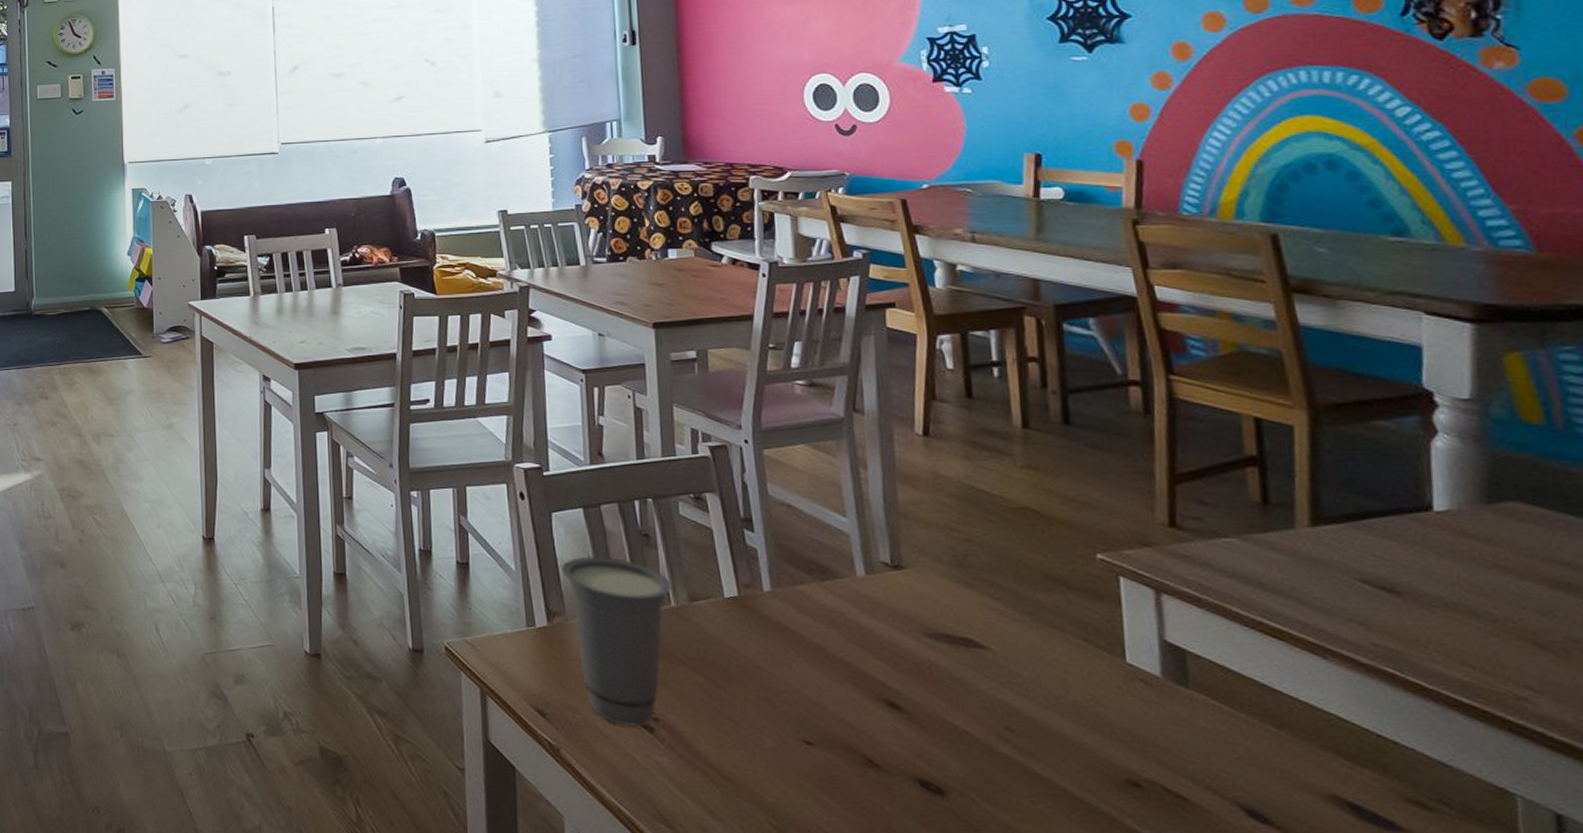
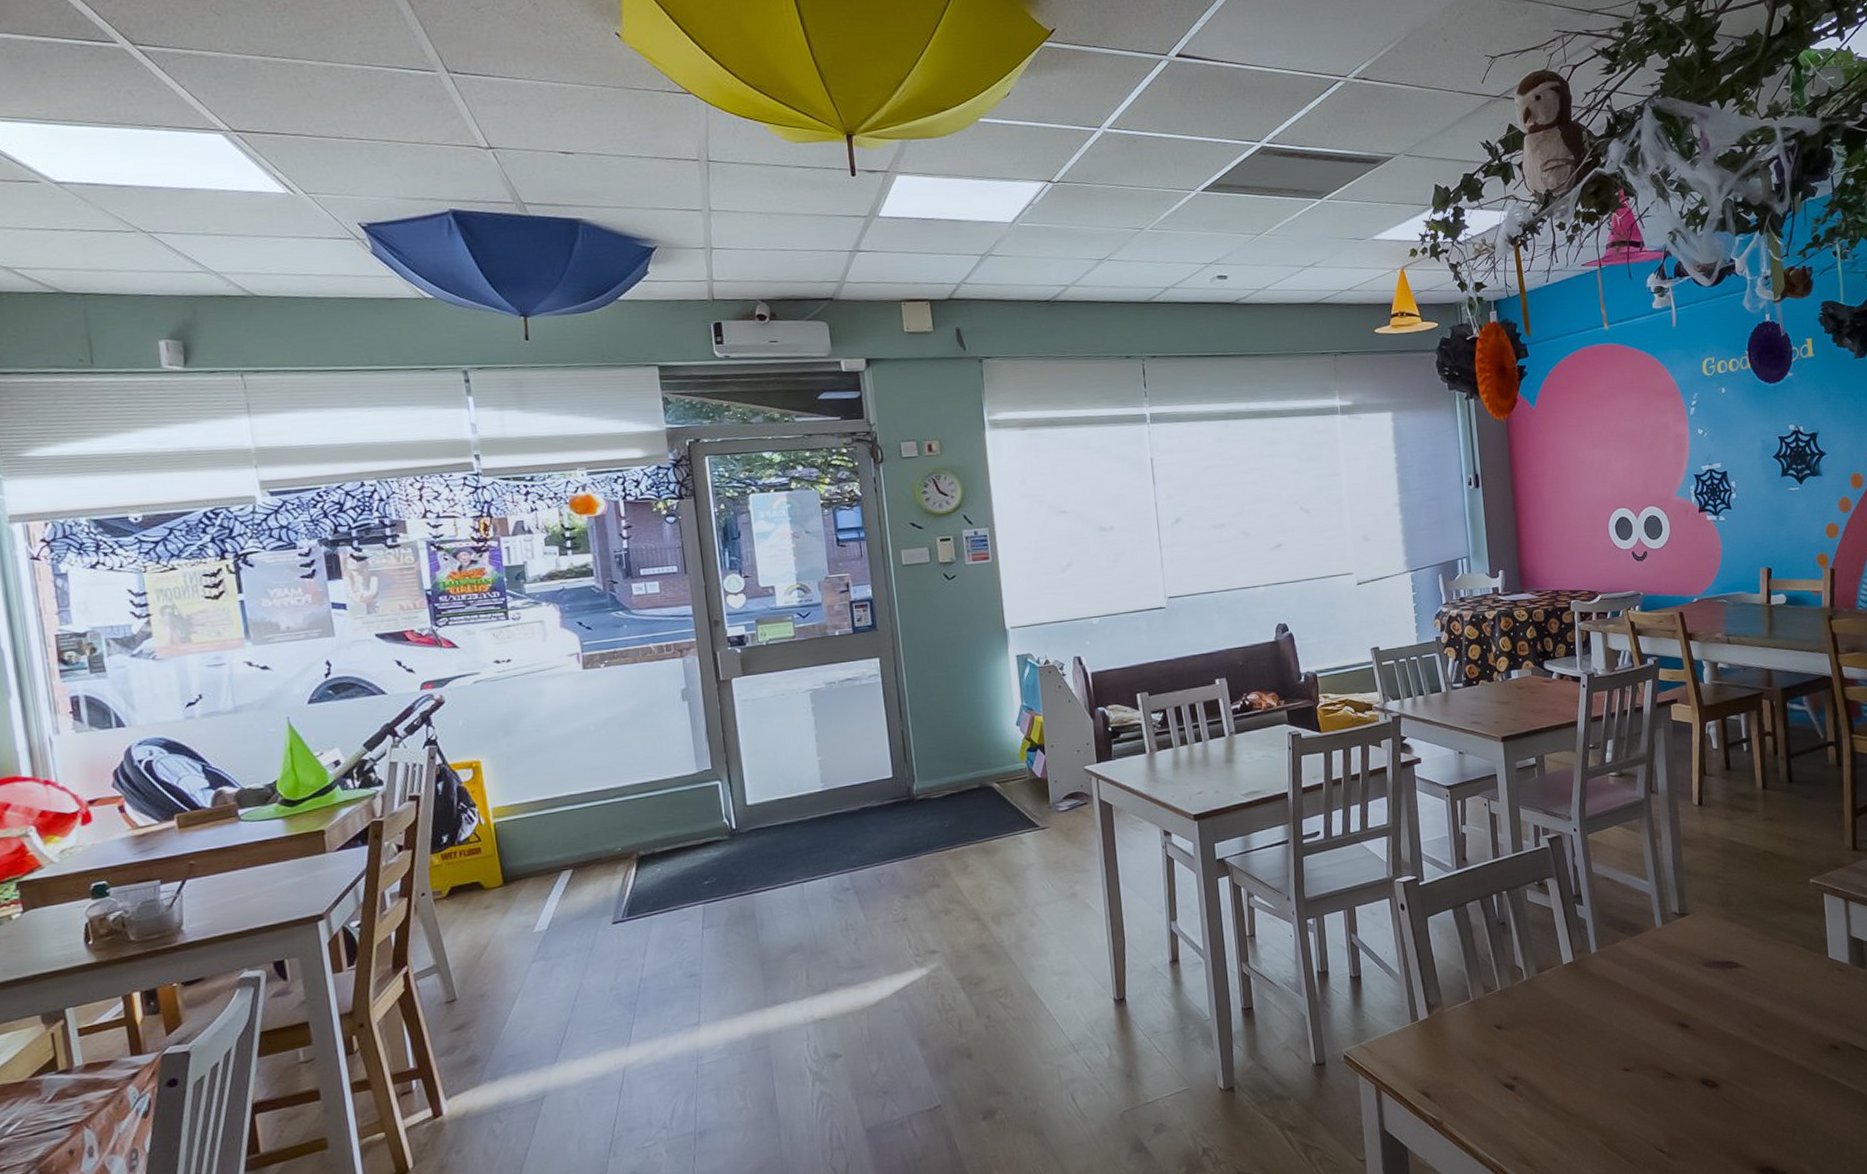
cup: present [562,555,673,727] -> none [1437,947,1524,1090]

